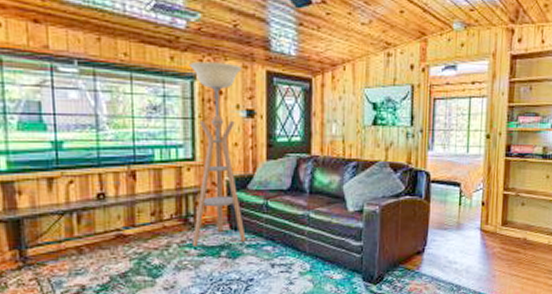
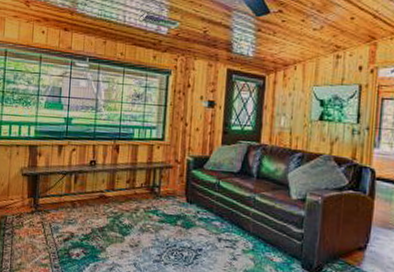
floor lamp: present [189,61,246,246] -> none [155,60,208,215]

